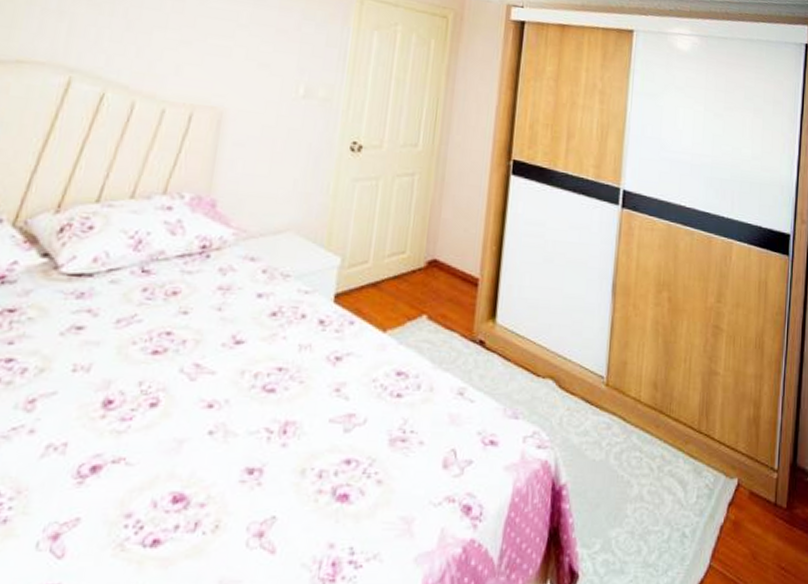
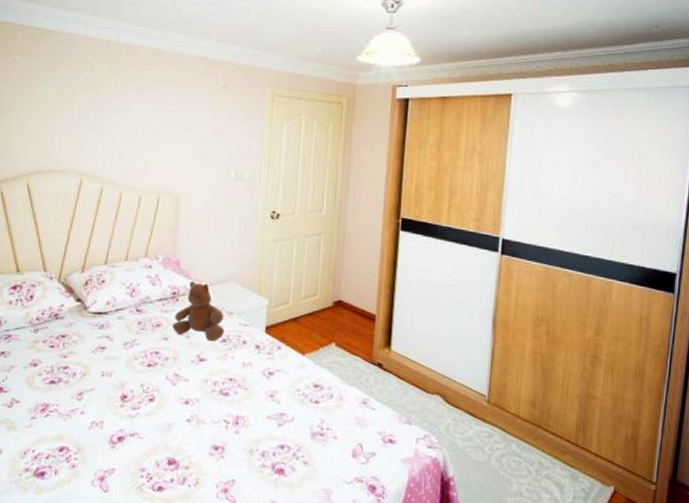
teddy bear: none [196,230,276,314] -> present [172,281,225,341]

